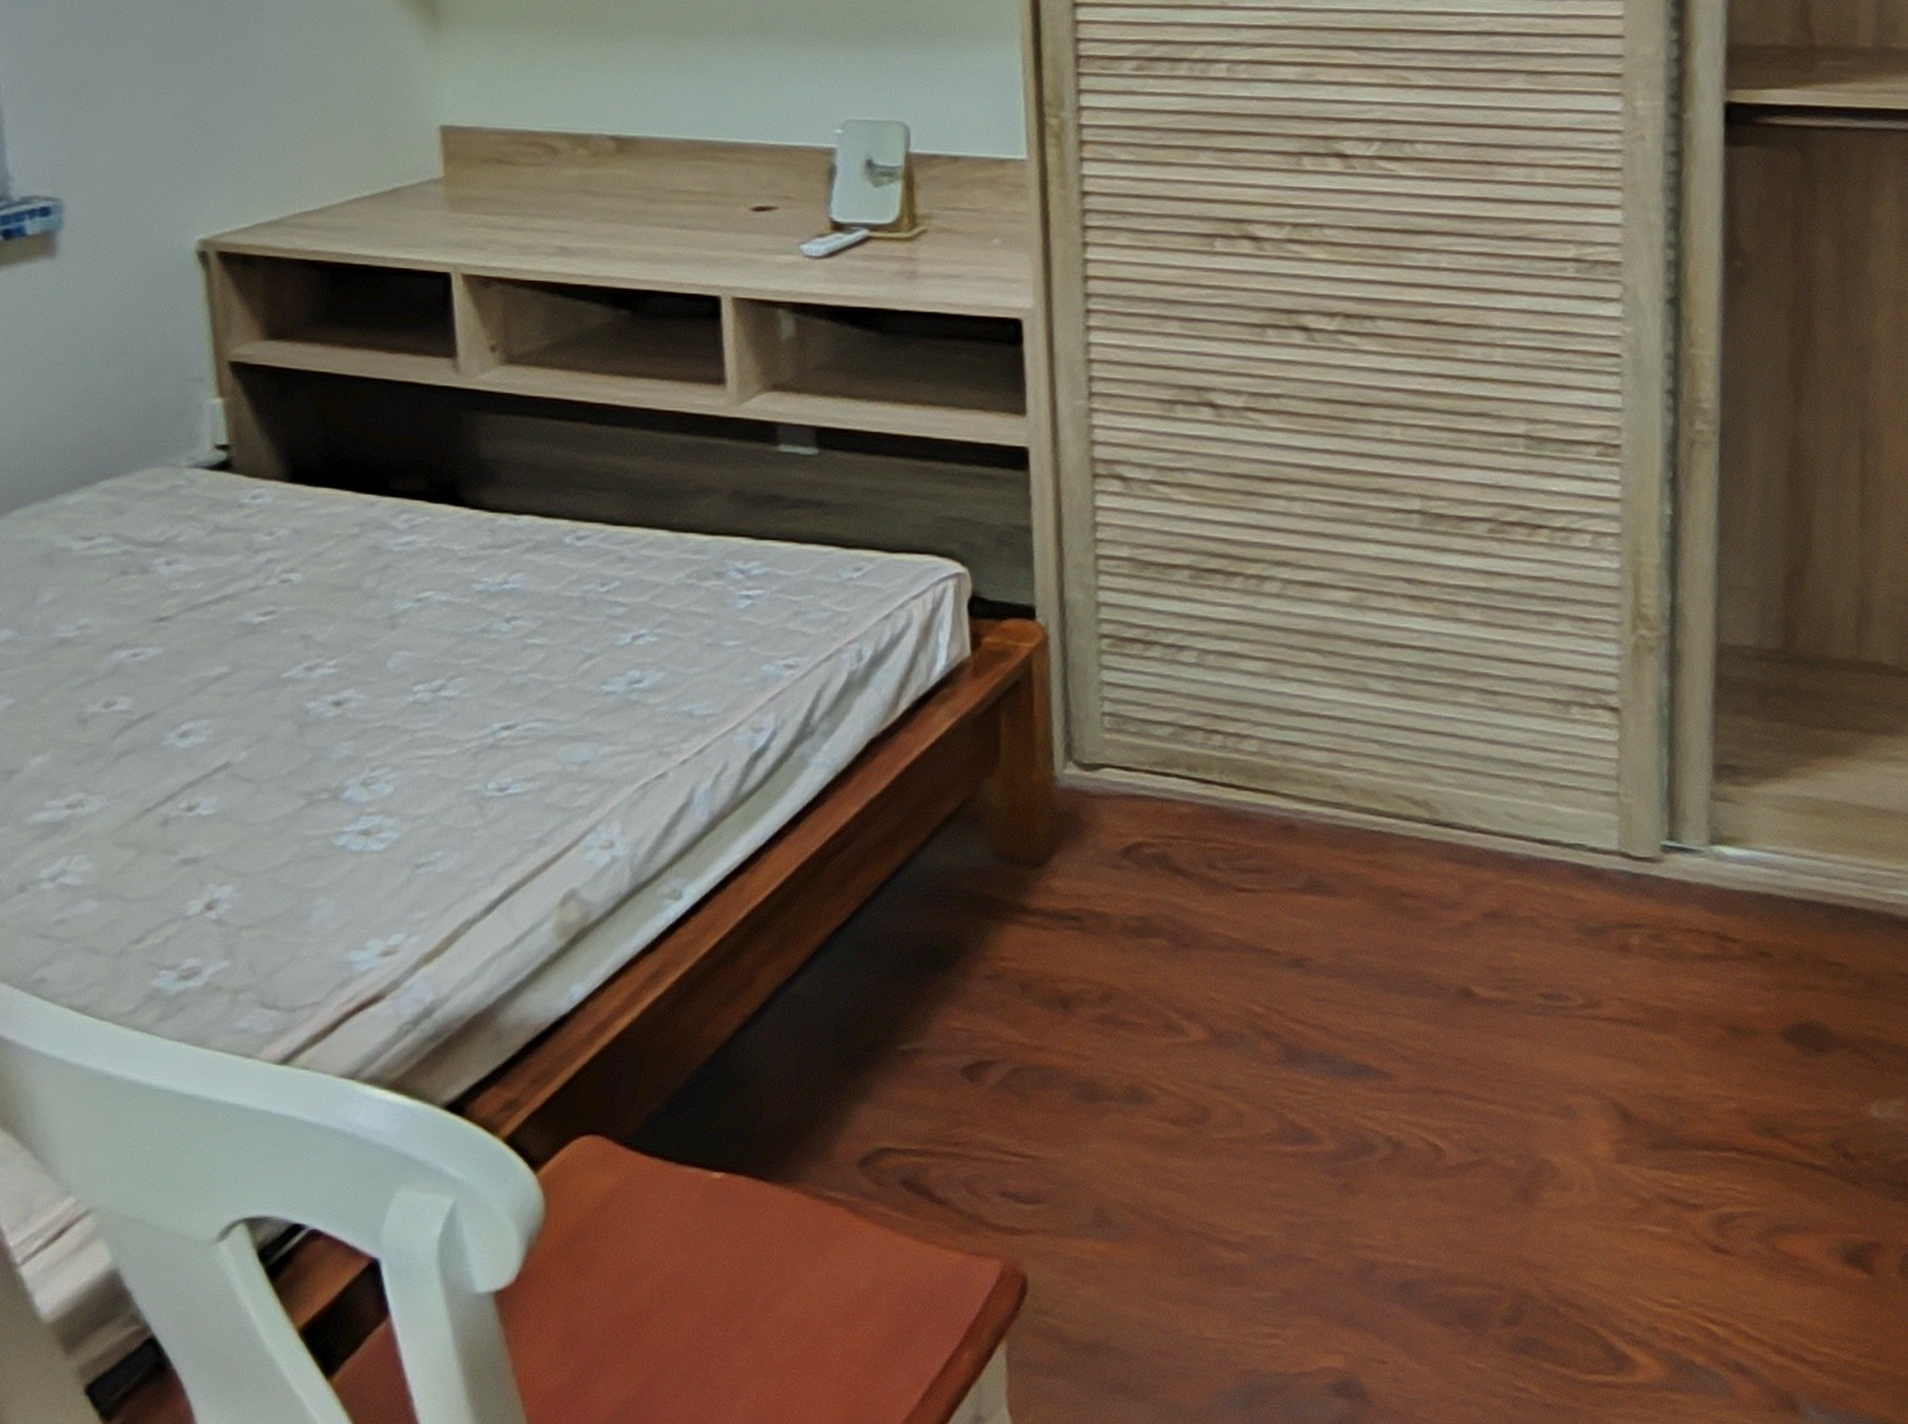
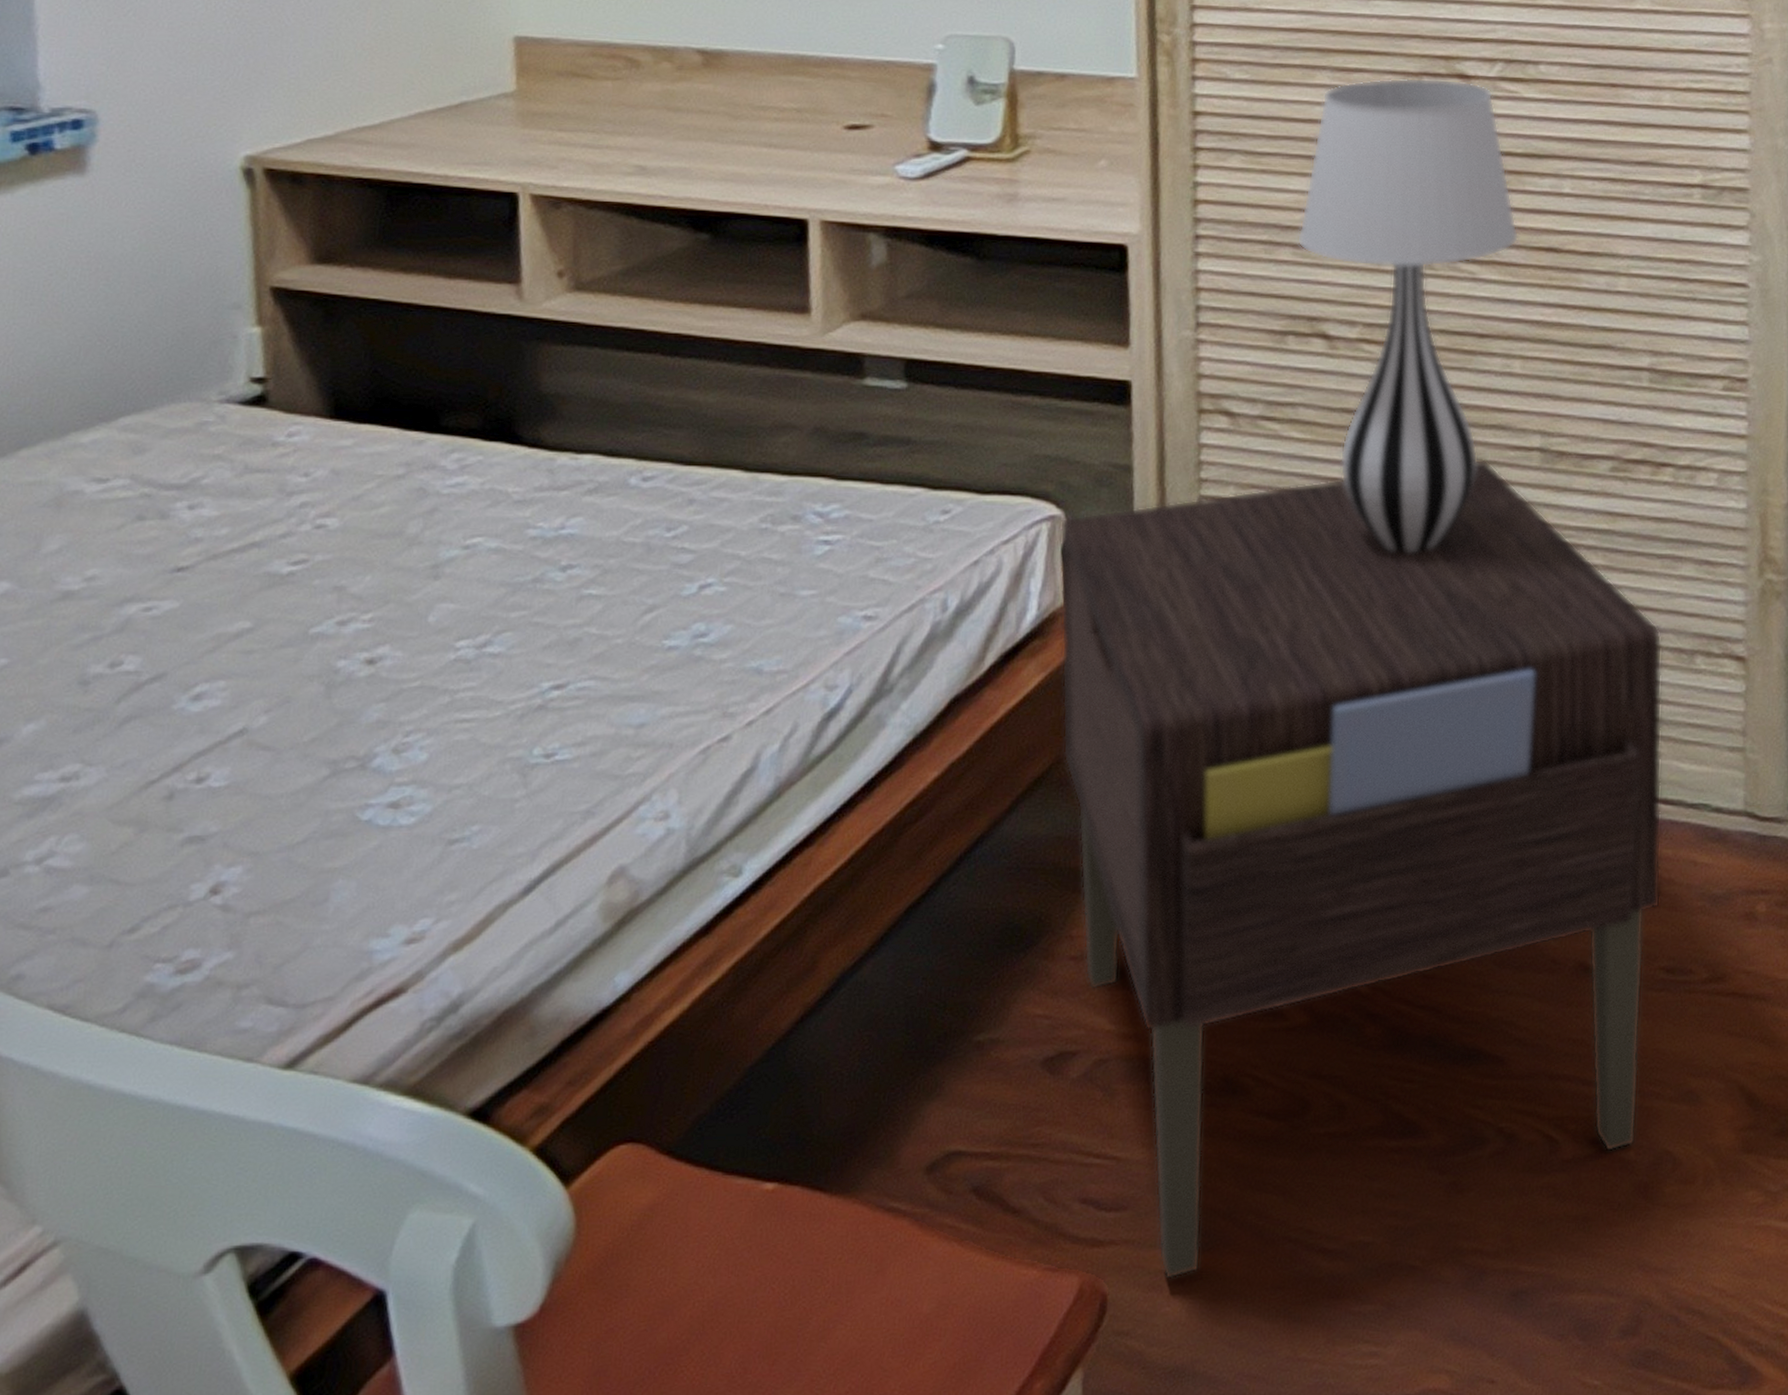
nightstand: none [965,521,1539,1266] -> present [1059,459,1663,1280]
table lamp: none [1183,157,1398,609] -> present [1296,77,1519,553]

